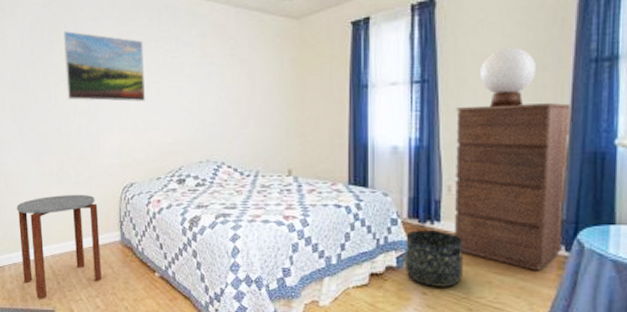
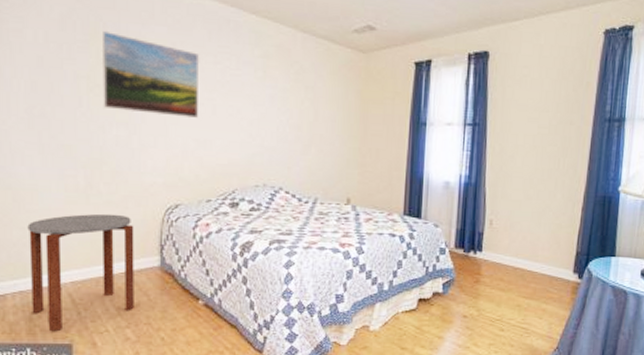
basket: present [405,230,463,287] -> none [450,259,500,310]
dresser: present [453,103,572,272] -> none [492,150,590,296]
table lamp: present [480,48,536,107] -> none [521,102,565,153]

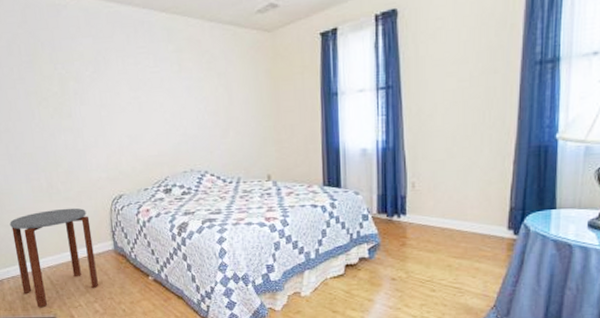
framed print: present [101,31,200,119] -> none [42,50,128,118]

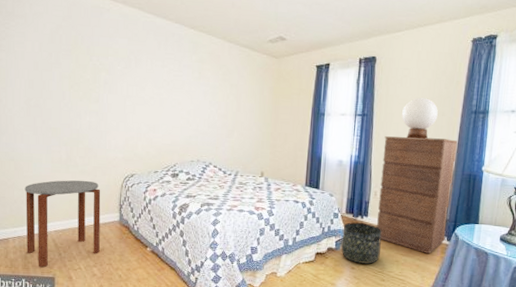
basket: none [376,223,426,273] -> present [341,222,382,264]
dresser: none [418,103,519,254] -> present [376,136,458,255]
table lamp: none [439,53,488,109] -> present [402,97,438,139]

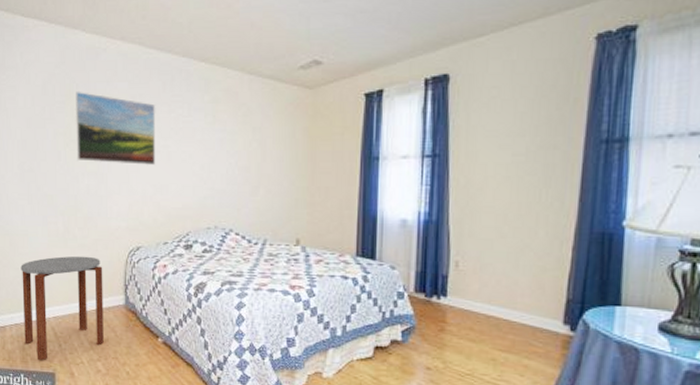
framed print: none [79,43,152,109] -> present [75,92,156,166]
basket: present [341,222,382,264] -> none [410,304,469,363]
dresser: present [376,136,458,255] -> none [459,182,581,351]
table lamp: present [402,97,438,139] -> none [491,126,547,184]

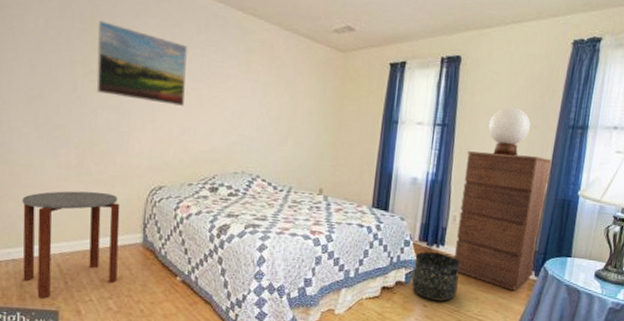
basket: none [410,304,469,363] -> present [412,251,460,301]
dresser: none [459,182,581,351] -> present [453,151,552,291]
table lamp: none [491,126,547,184] -> present [488,107,531,156]

